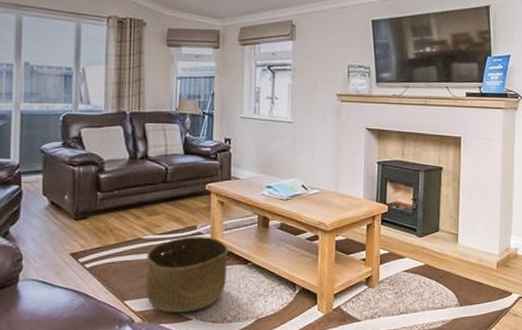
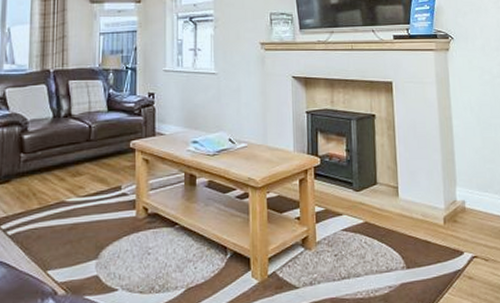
basket: present [146,237,228,313] -> none [69,198,154,283]

